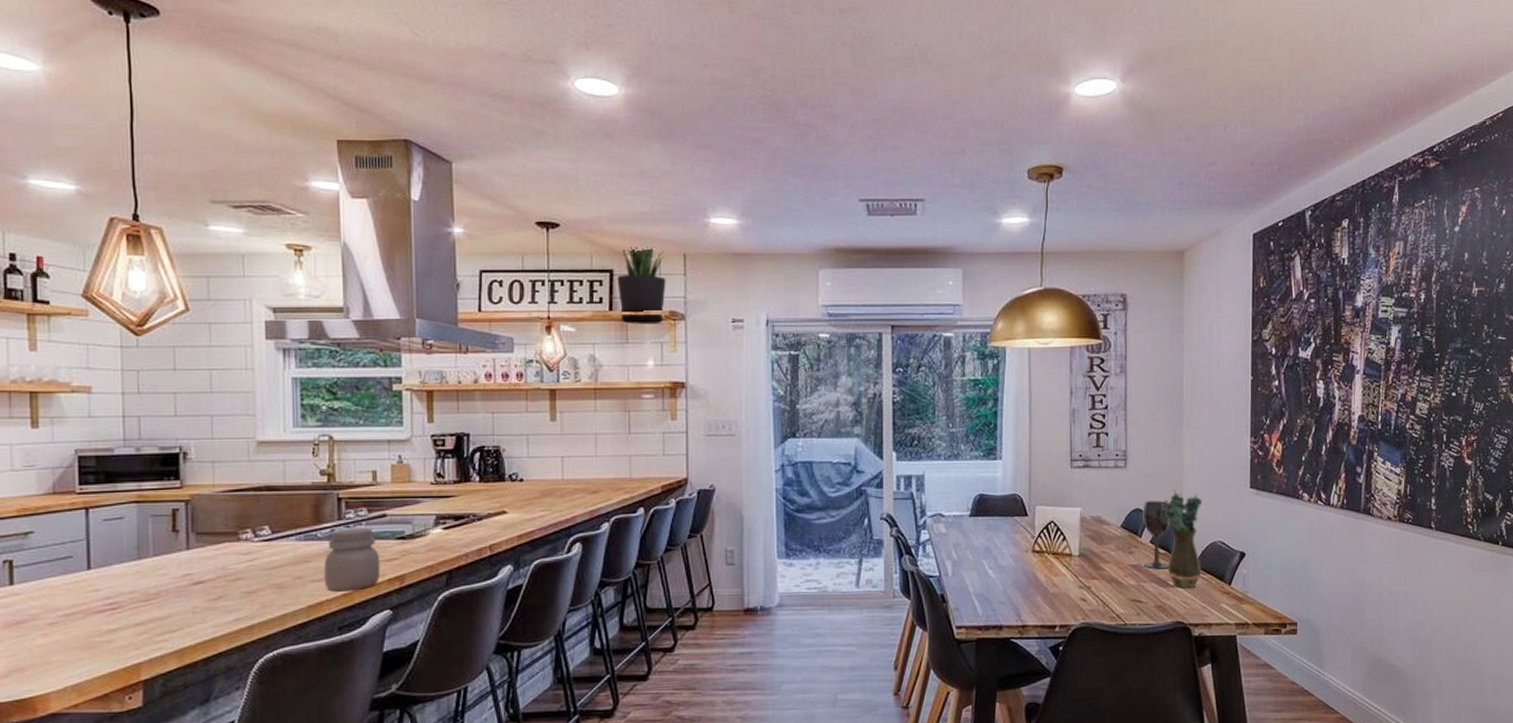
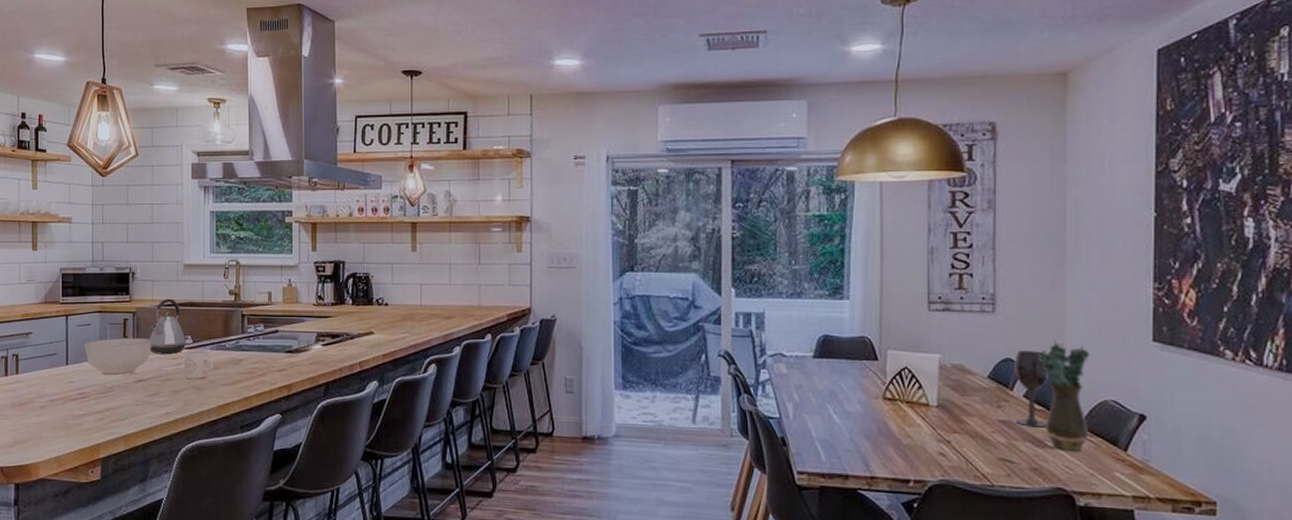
bowl: none [115,530,214,578] -> present [84,337,152,375]
kettle: none [209,482,263,550] -> present [149,298,187,355]
mug: none [260,541,302,577] -> present [185,349,214,379]
jar: present [323,528,381,592] -> none [230,342,273,396]
planter: present [617,246,666,325] -> none [470,89,514,163]

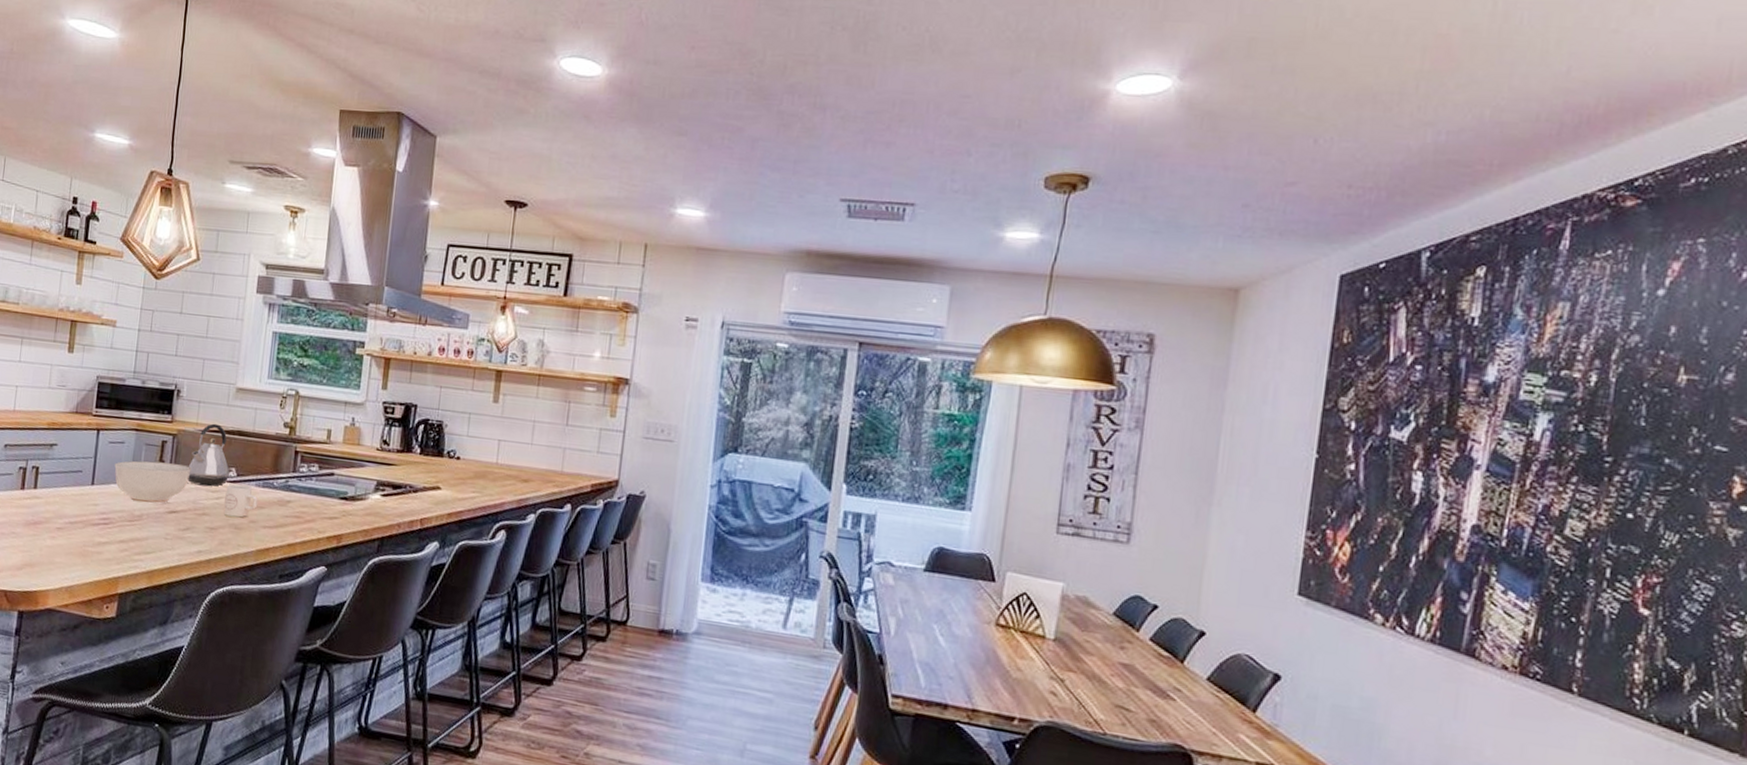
wine glass: present [1014,350,1048,428] -> none [1138,588,1180,677]
vase: present [1038,339,1090,451] -> none [1169,580,1228,707]

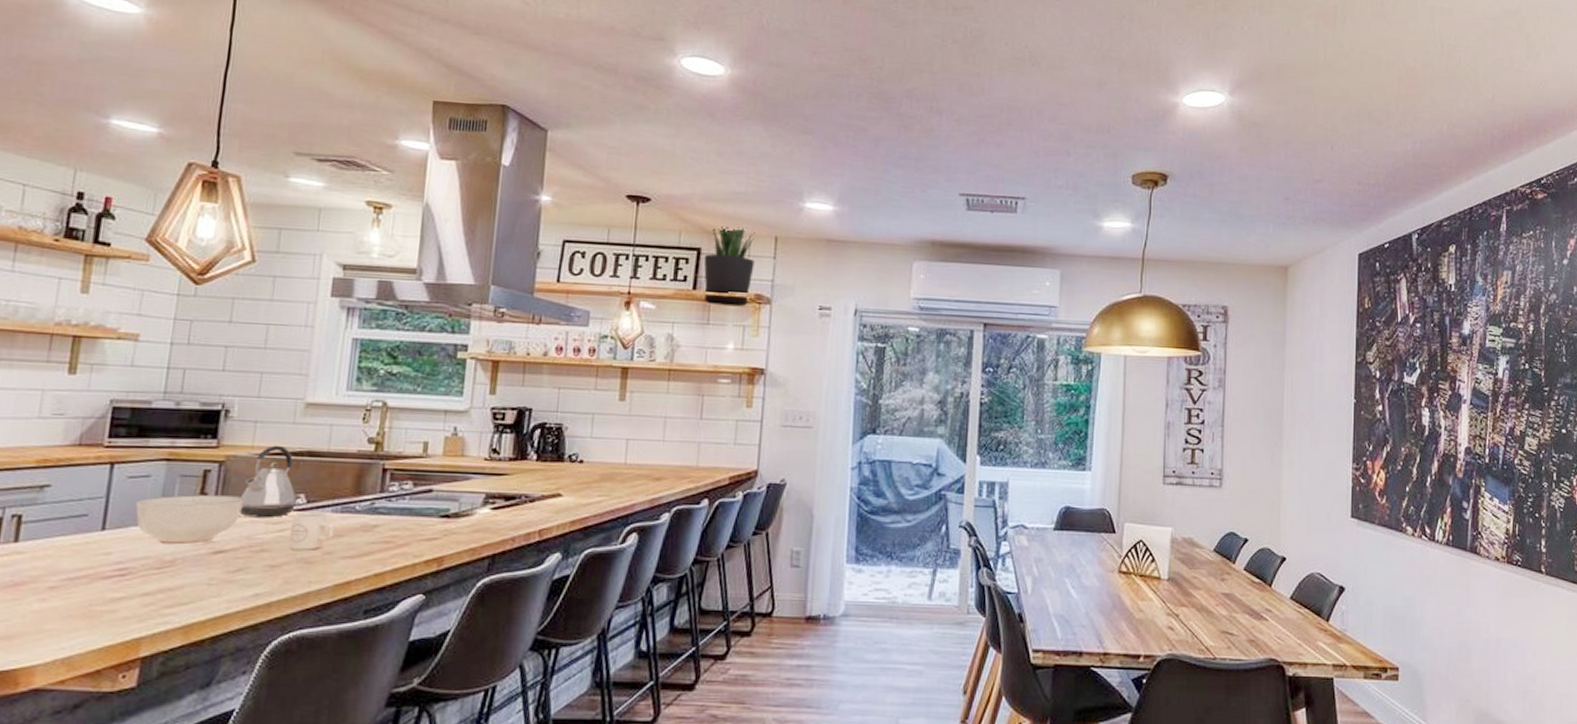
planter: none [574,232,625,316] -> present [704,226,755,307]

